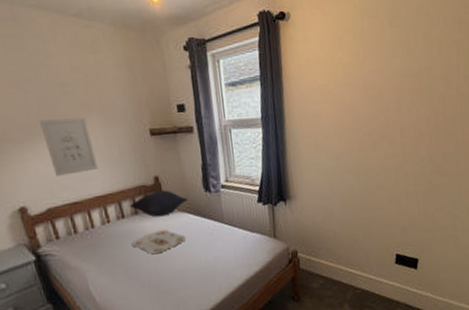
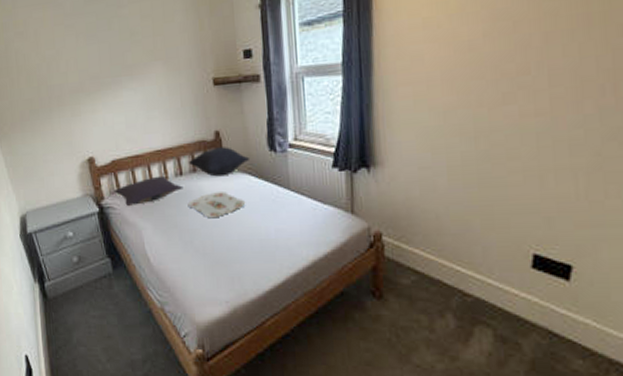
wall art: present [40,117,98,176] -> none [110,66,160,128]
pillow: none [51,219,126,252] -> present [113,175,184,207]

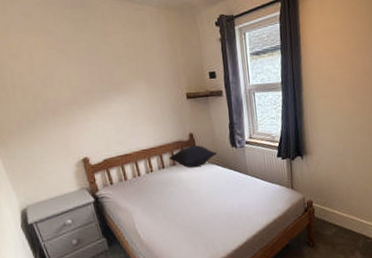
pillow: present [113,175,184,207] -> none [106,169,166,196]
serving tray: present [187,192,246,219] -> none [169,179,215,200]

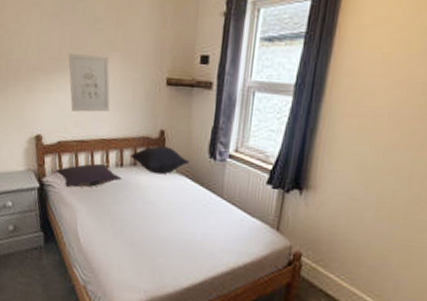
wall art: none [100,84,144,133] -> present [68,53,110,112]
pillow: none [106,169,166,196] -> present [55,163,122,188]

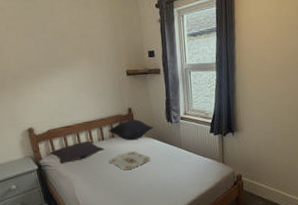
wall art: present [68,53,110,112] -> none [46,60,86,105]
serving tray: none [123,188,179,213] -> present [108,151,151,170]

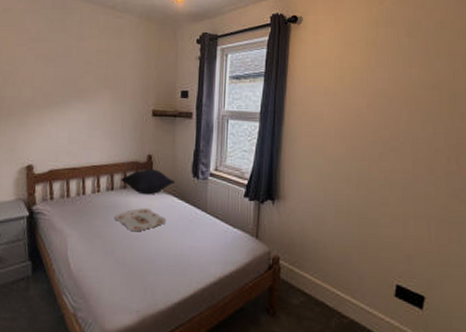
pillow: present [49,140,105,165] -> none [46,188,113,214]

